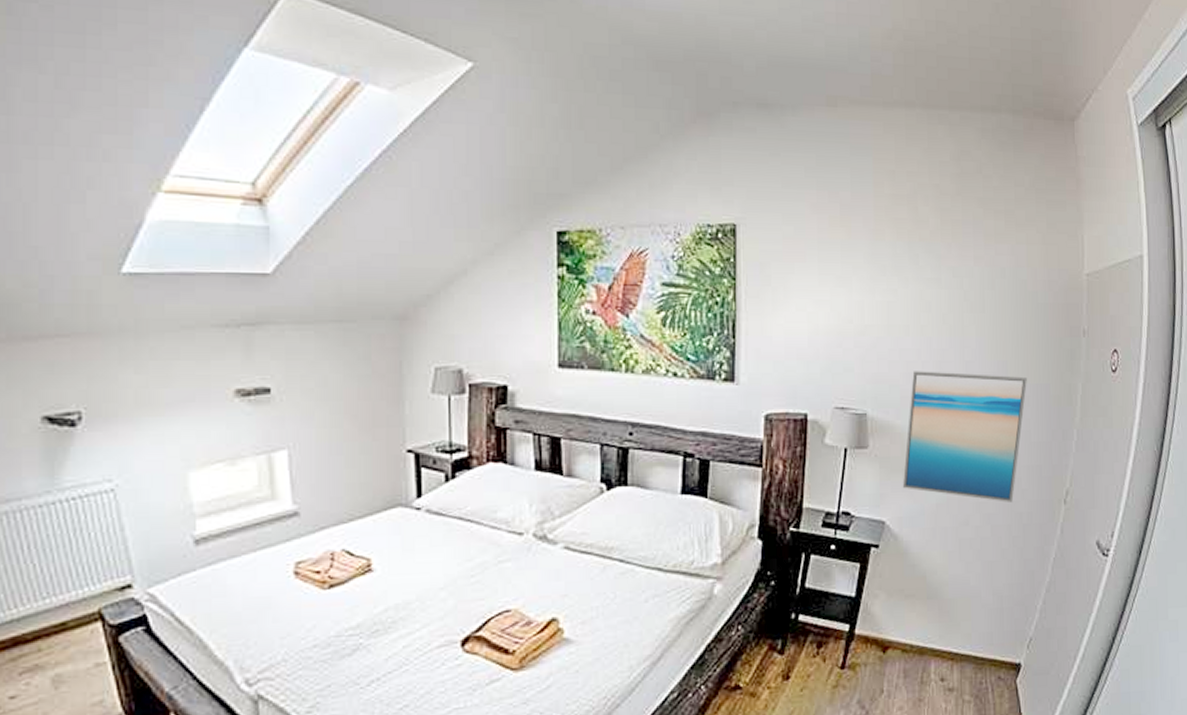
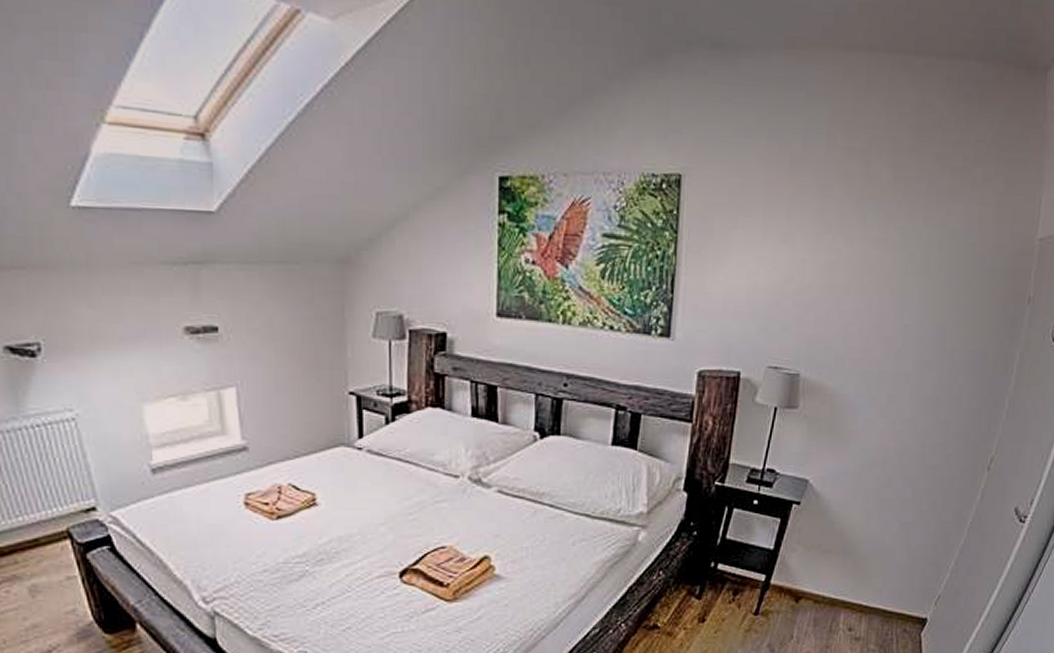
wall art: present [902,371,1027,502] -> none [828,333,965,467]

